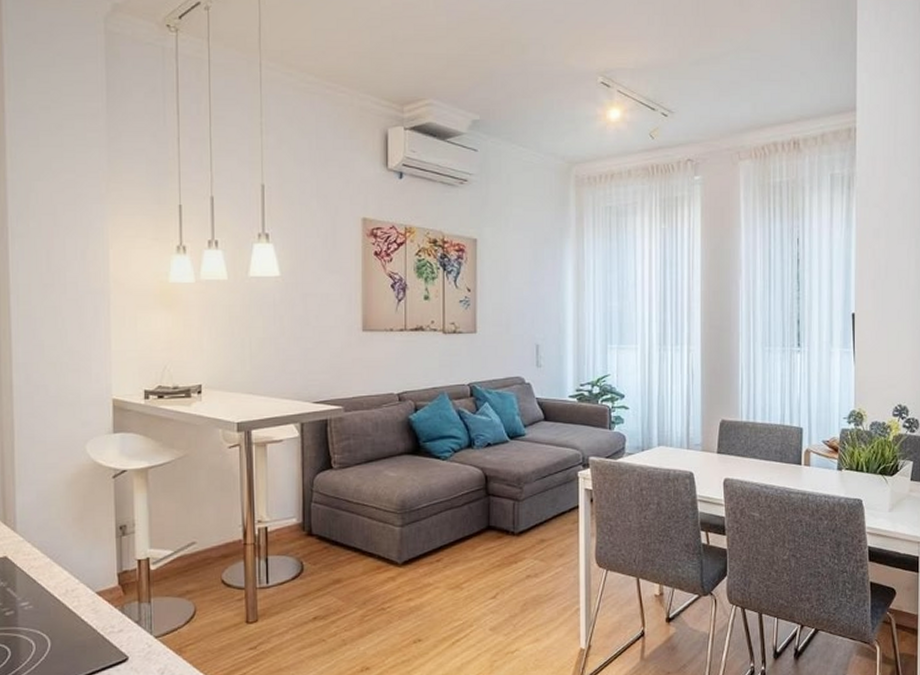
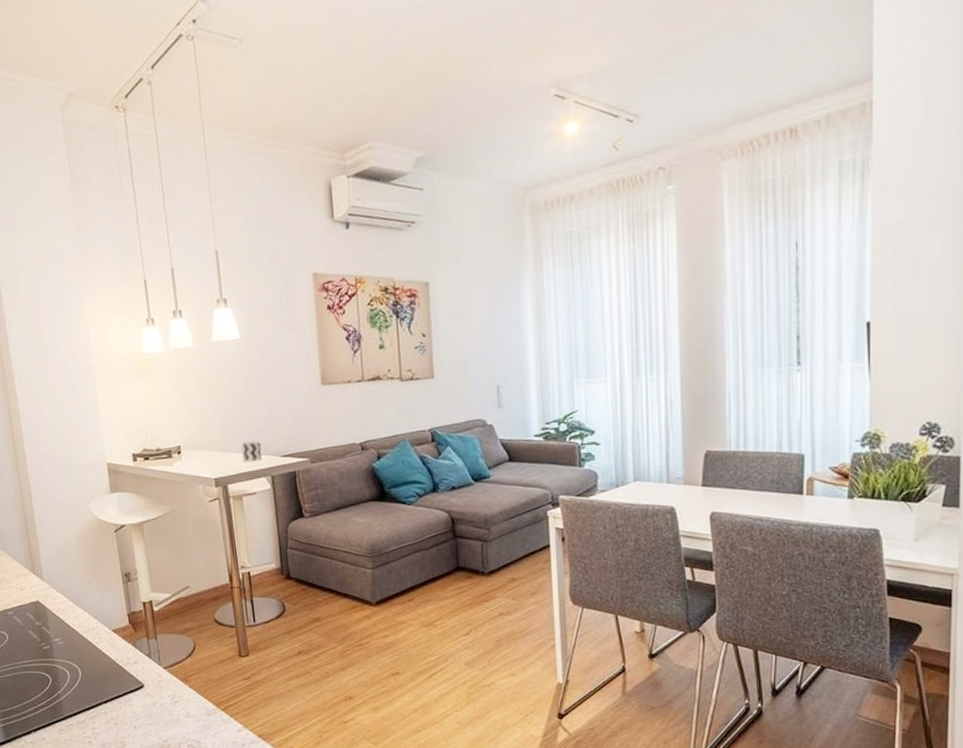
cup: none [270,385,298,407] -> present [241,441,267,462]

